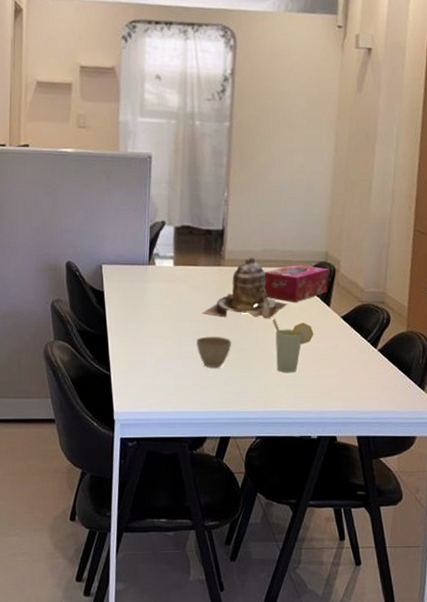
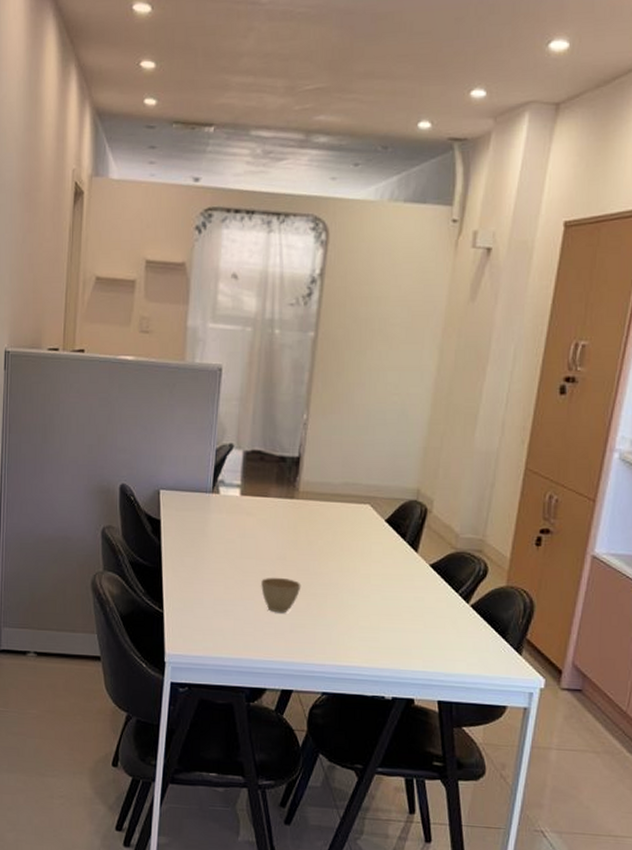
teapot: present [202,255,288,319] -> none [270,488,369,562]
tissue box: present [263,264,329,302] -> none [341,501,419,545]
cup: present [271,319,314,373] -> none [348,562,396,625]

